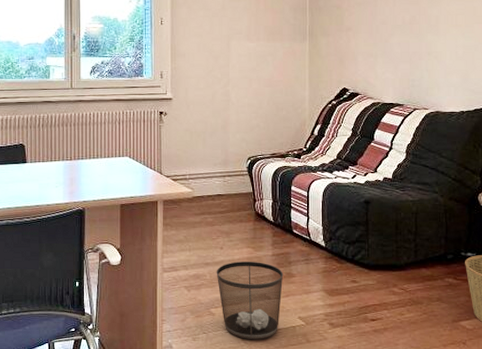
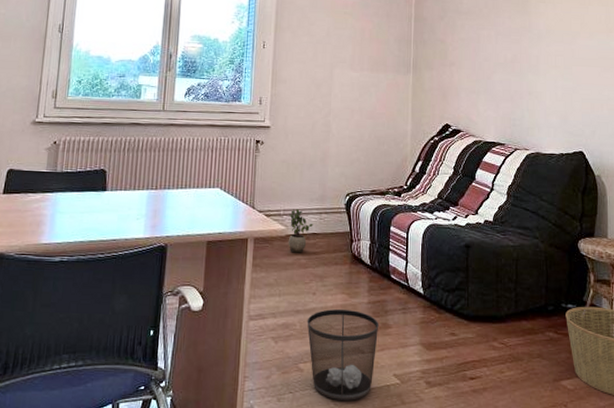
potted plant: none [195,173,218,213] -> present [288,209,313,253]

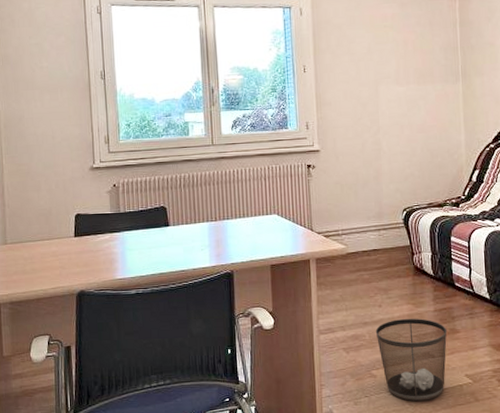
potted plant: present [288,209,313,253] -> none [348,228,373,270]

